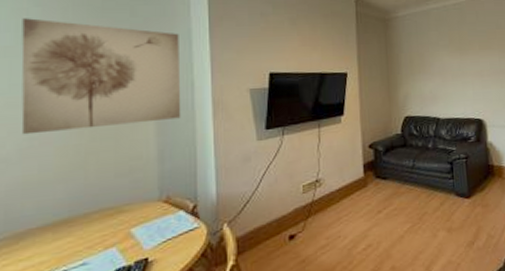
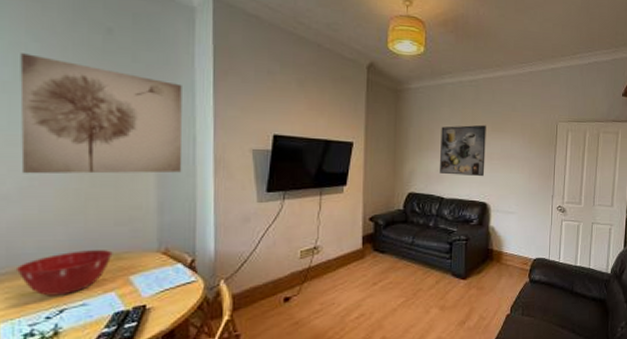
mixing bowl: none [13,204,114,259] -> present [15,250,113,296]
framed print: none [430,44,477,95] -> present [440,124,486,177]

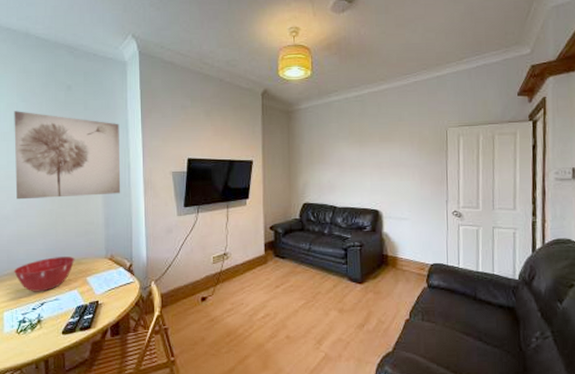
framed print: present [440,124,486,177] -> none [330,136,375,186]

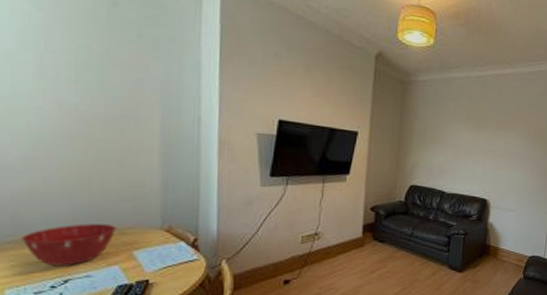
wall art: present [14,111,121,200] -> none [23,21,188,152]

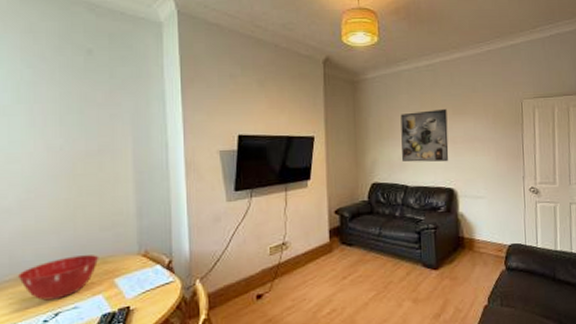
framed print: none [443,121,492,174] -> present [400,108,449,162]

